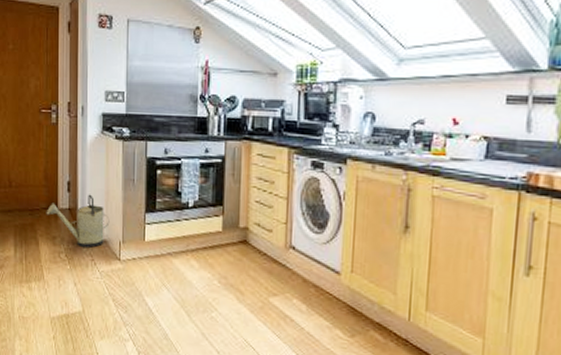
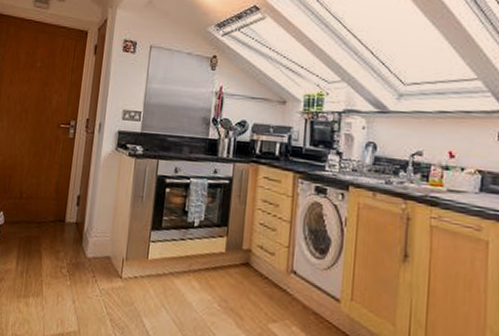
watering can: present [46,194,110,248] -> none [52,209,115,264]

